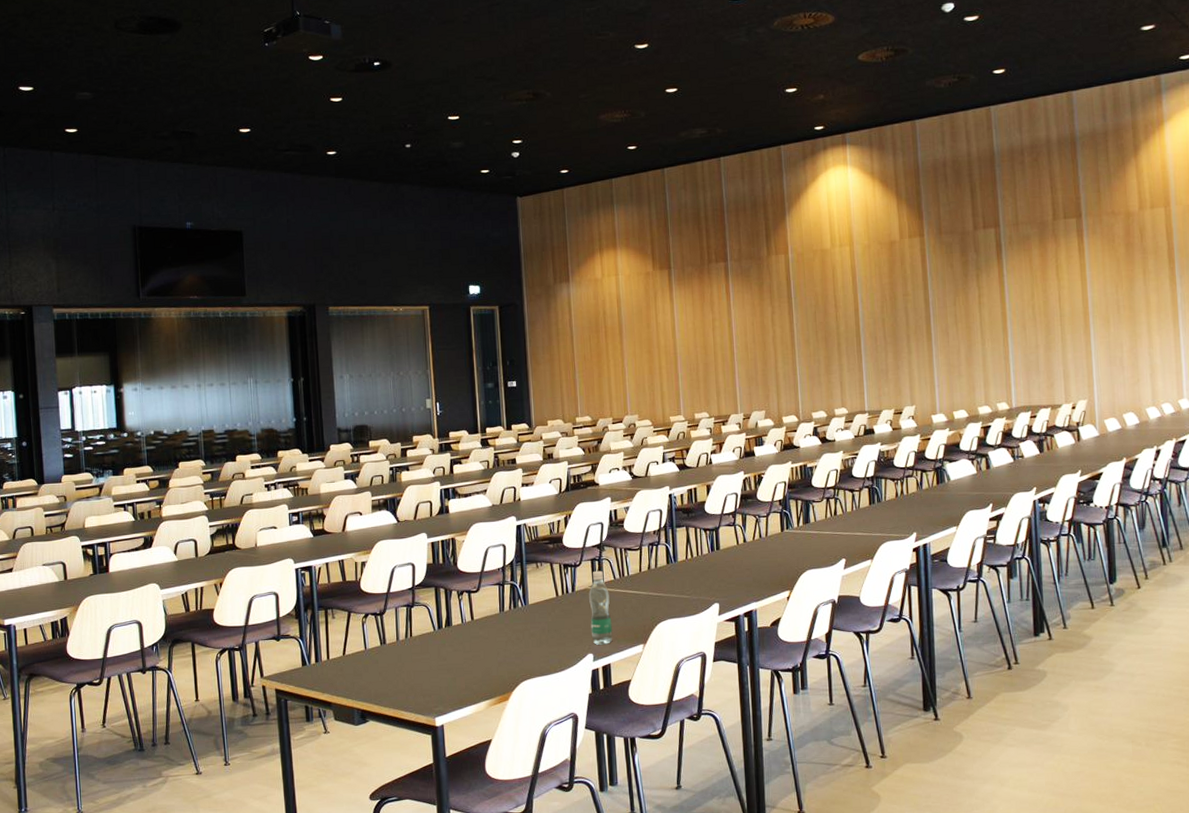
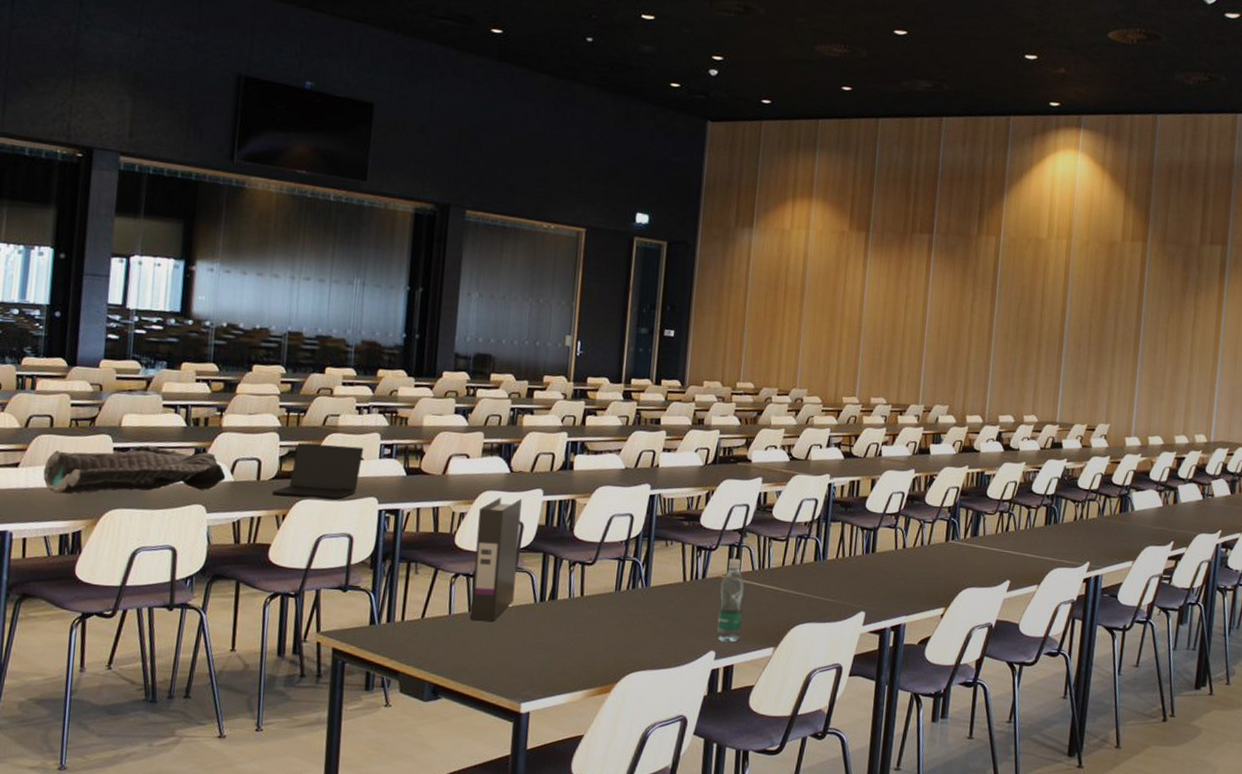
jacket: none [31,539,171,589] -> present [43,445,226,495]
laptop: none [209,518,276,567] -> present [272,443,364,500]
binder: none [376,543,416,652] -> present [470,497,522,621]

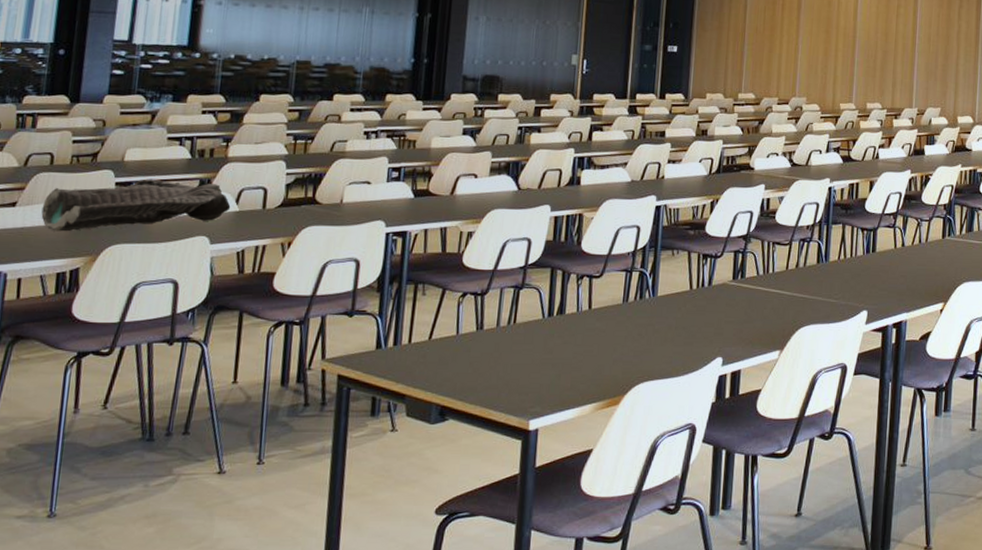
laptop: present [272,443,364,500] -> none [278,170,372,225]
binder: present [470,497,522,621] -> none [478,214,530,339]
bottle: present [717,558,745,643] -> none [723,264,750,348]

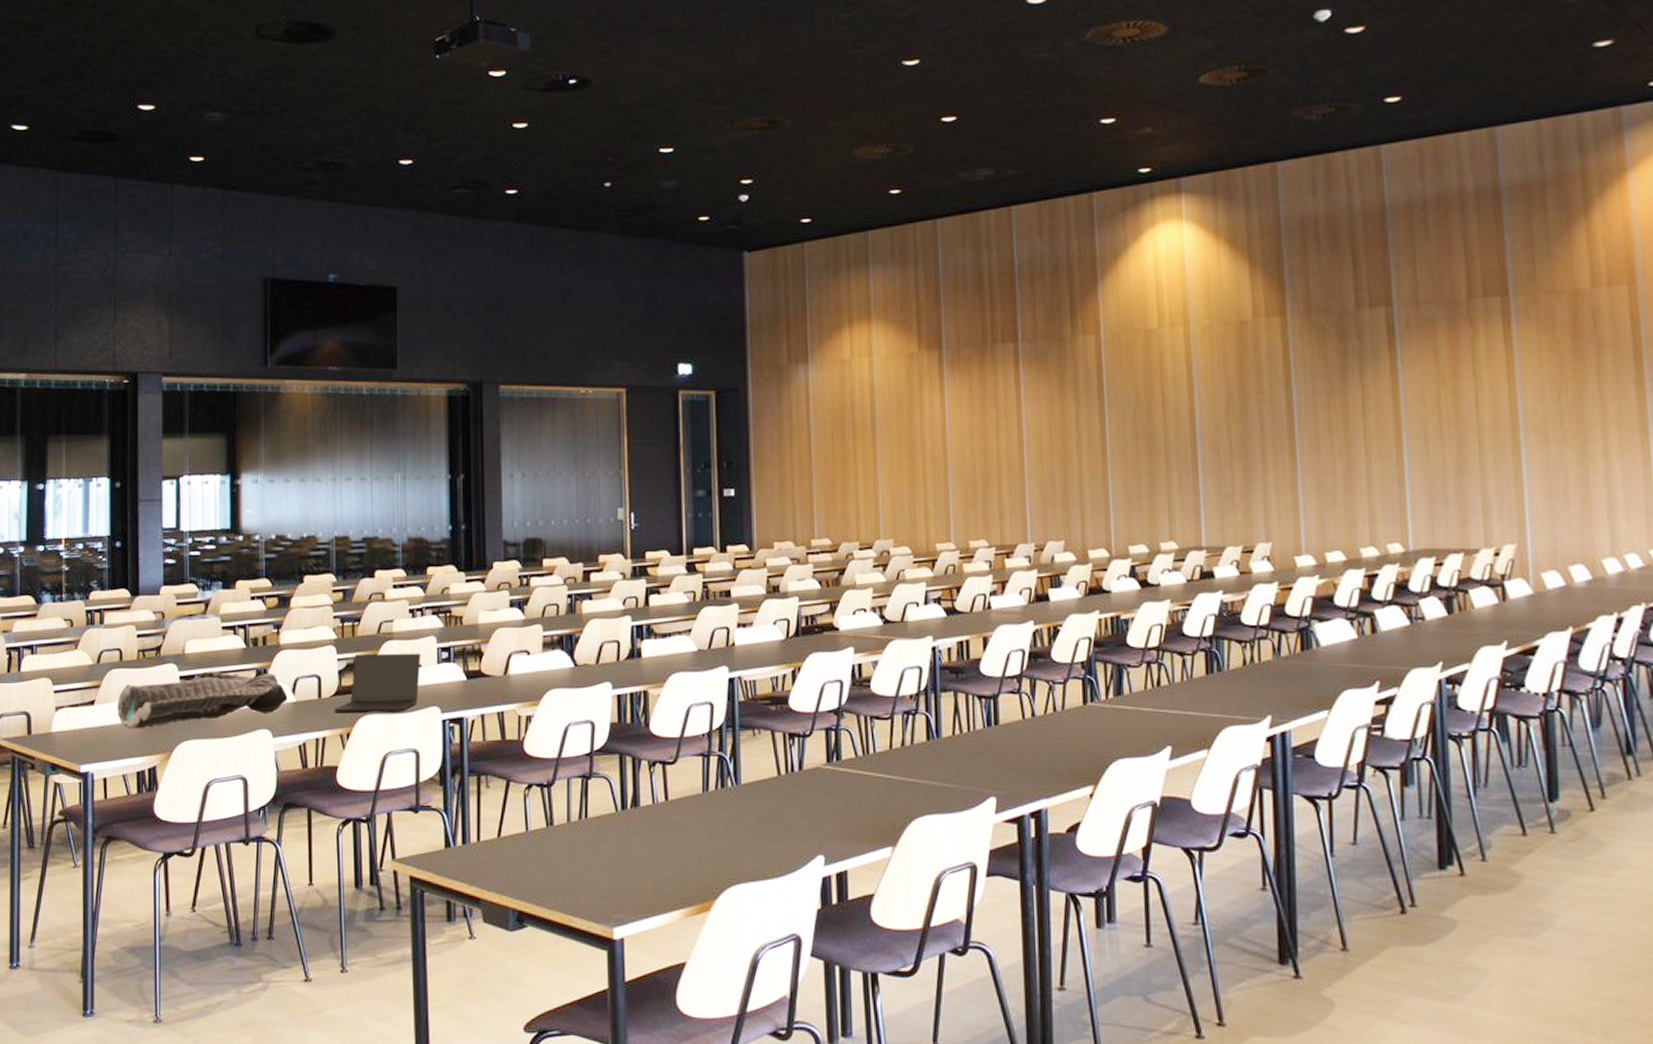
laptop: none [278,170,372,225] -> present [335,653,421,712]

